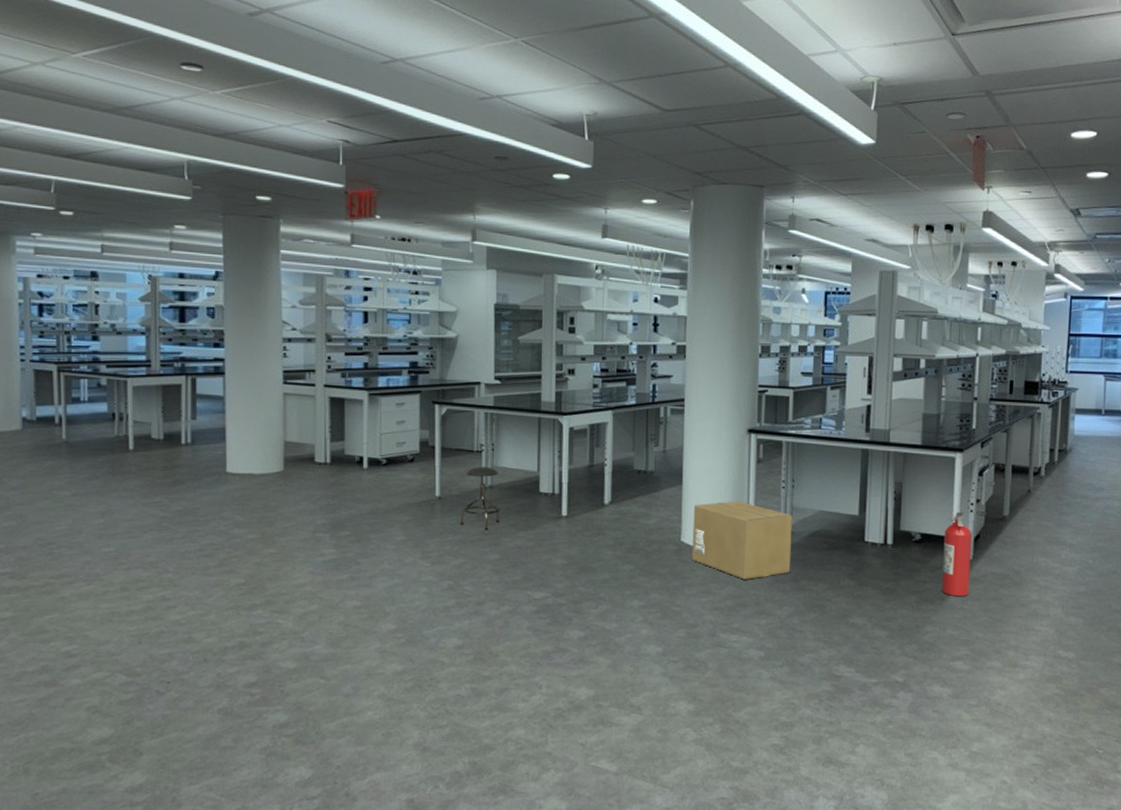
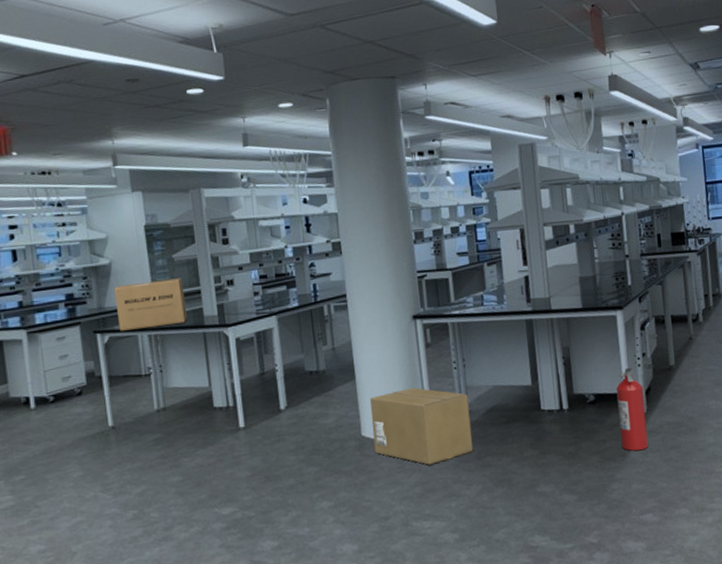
box: none [457,359,526,406] -> present [114,278,187,332]
stool: present [460,466,500,530] -> none [136,388,178,453]

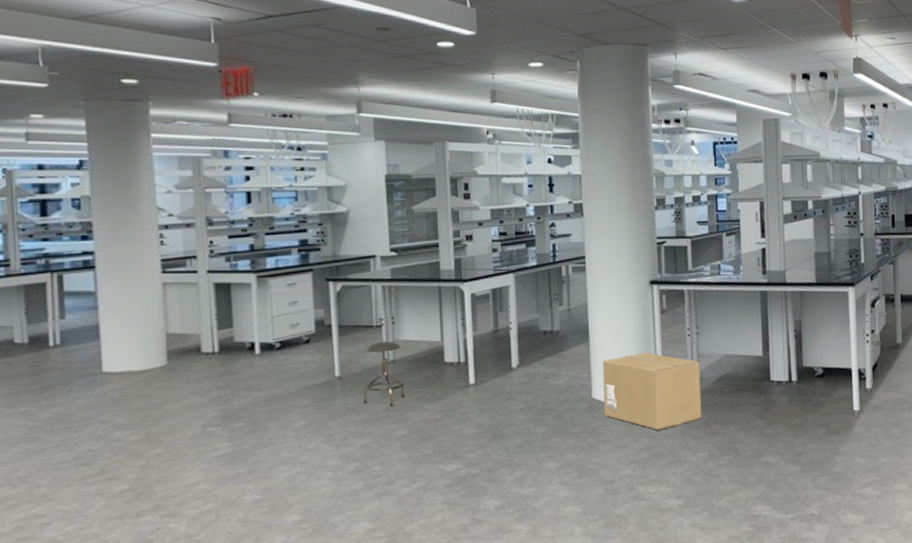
box: present [114,278,187,332] -> none [350,230,423,282]
stool: none [136,388,178,453] -> present [363,341,406,406]
fire extinguisher: present [616,367,649,451] -> none [844,343,873,426]

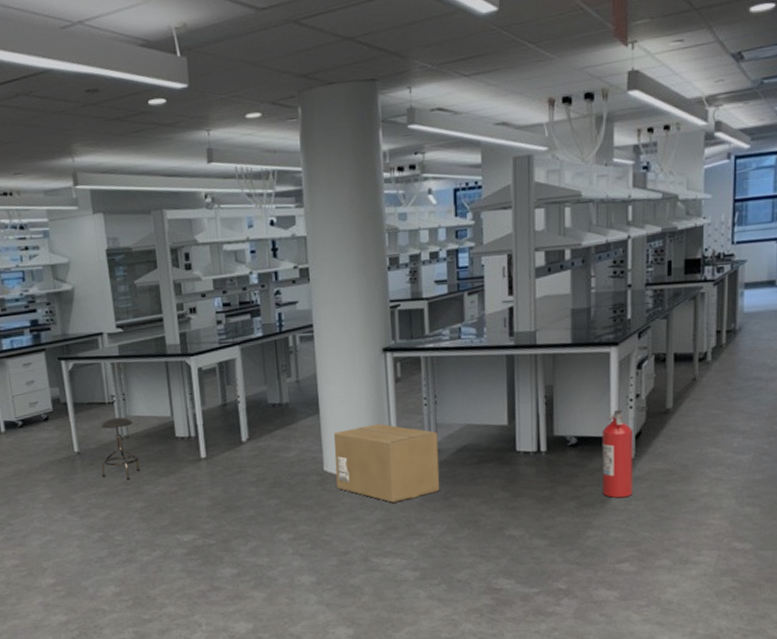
fire extinguisher: none [844,343,873,426] -> present [602,409,634,498]

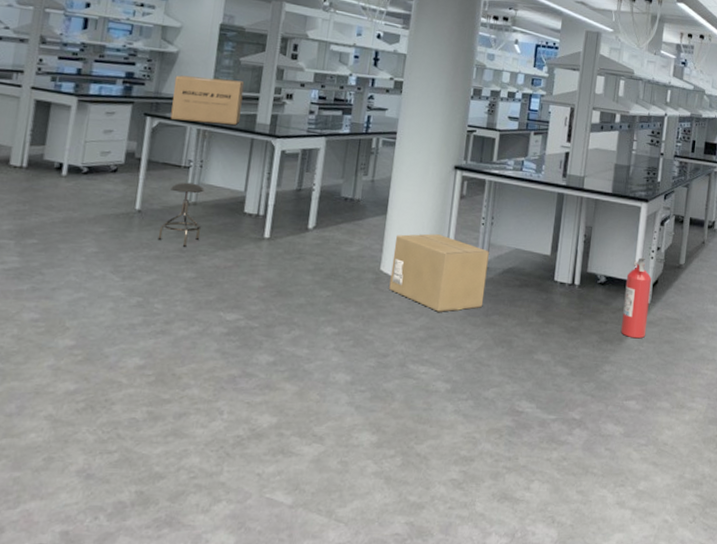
box: none [77,305,150,360] -> present [170,75,245,126]

